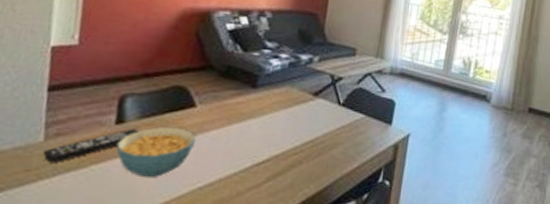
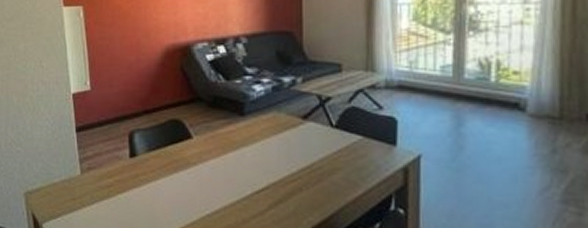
remote control: present [42,128,140,164] -> none [81,161,150,193]
cereal bowl: present [116,126,195,178] -> none [134,158,197,206]

